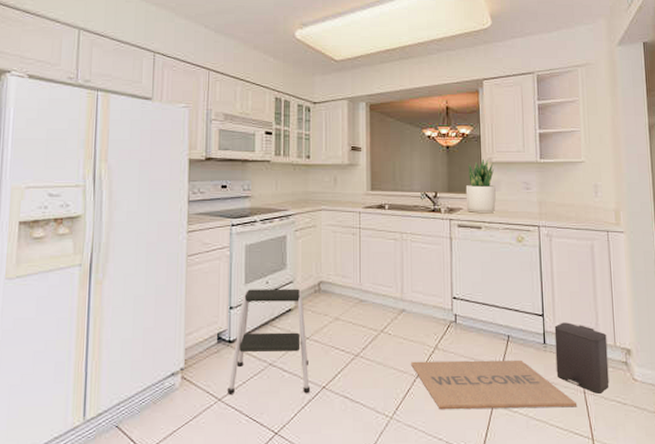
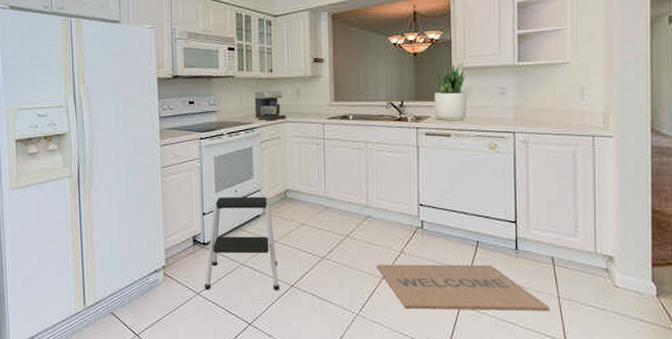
coffee maker: none [290,177,323,209] -> present [254,90,287,121]
pedal bin: present [554,322,609,394] -> none [528,229,587,299]

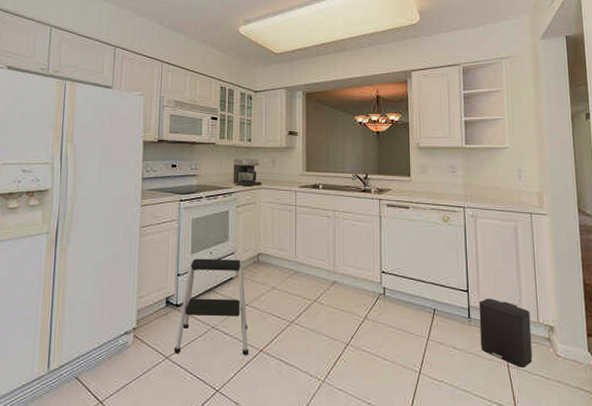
doormat: present [377,264,549,311] -> none [342,330,500,380]
planter: present [434,64,467,121] -> none [394,143,423,195]
pedal bin: none [528,229,587,299] -> present [479,298,533,367]

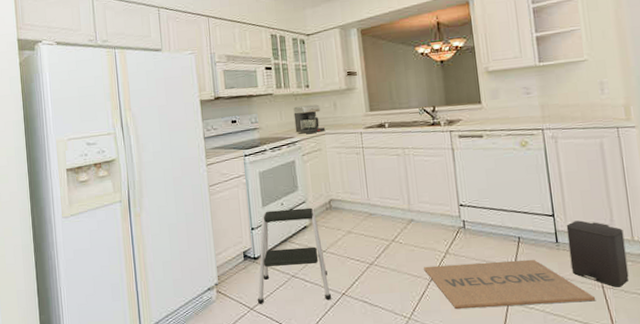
doormat: none [342,330,500,380] -> present [424,259,595,309]

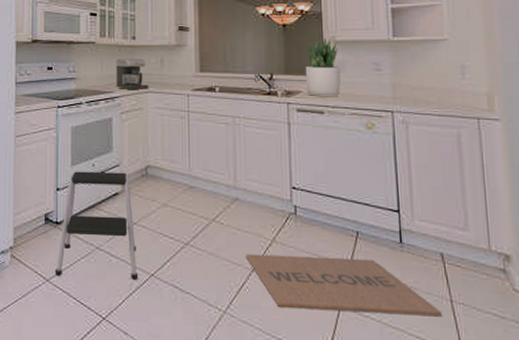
planter: none [463,69,496,123] -> present [305,37,341,97]
pedal bin: present [566,220,629,287] -> none [413,220,483,304]

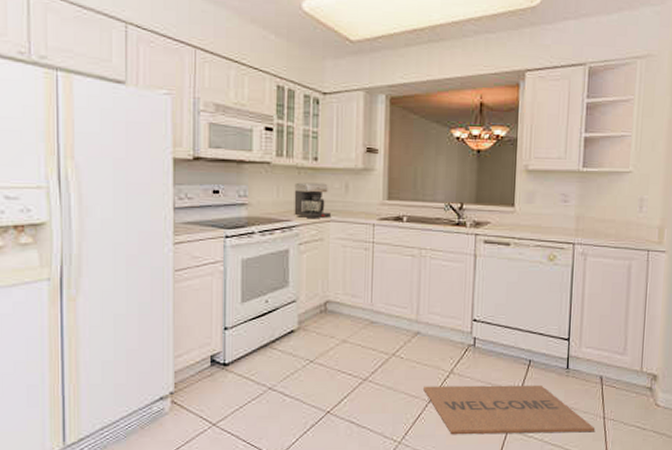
step stool: present [54,171,138,279] -> none [222,308,313,419]
planter: present [305,37,341,97] -> none [495,165,531,229]

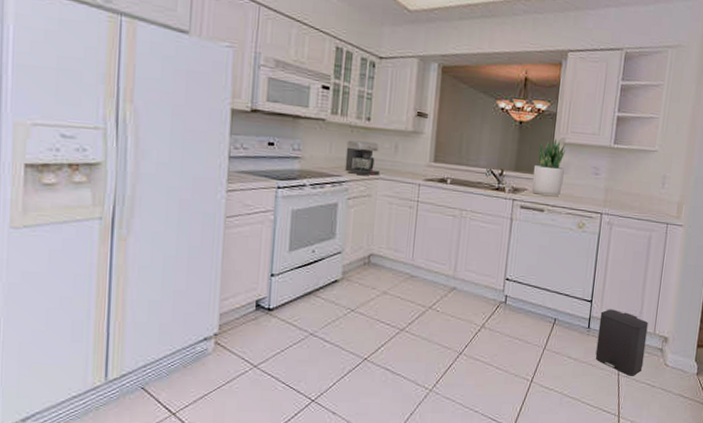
doormat: present [423,384,594,434] -> none [456,338,609,388]
planter: none [495,165,531,229] -> present [532,138,567,197]
pedal bin: none [577,347,634,419] -> present [595,309,648,376]

